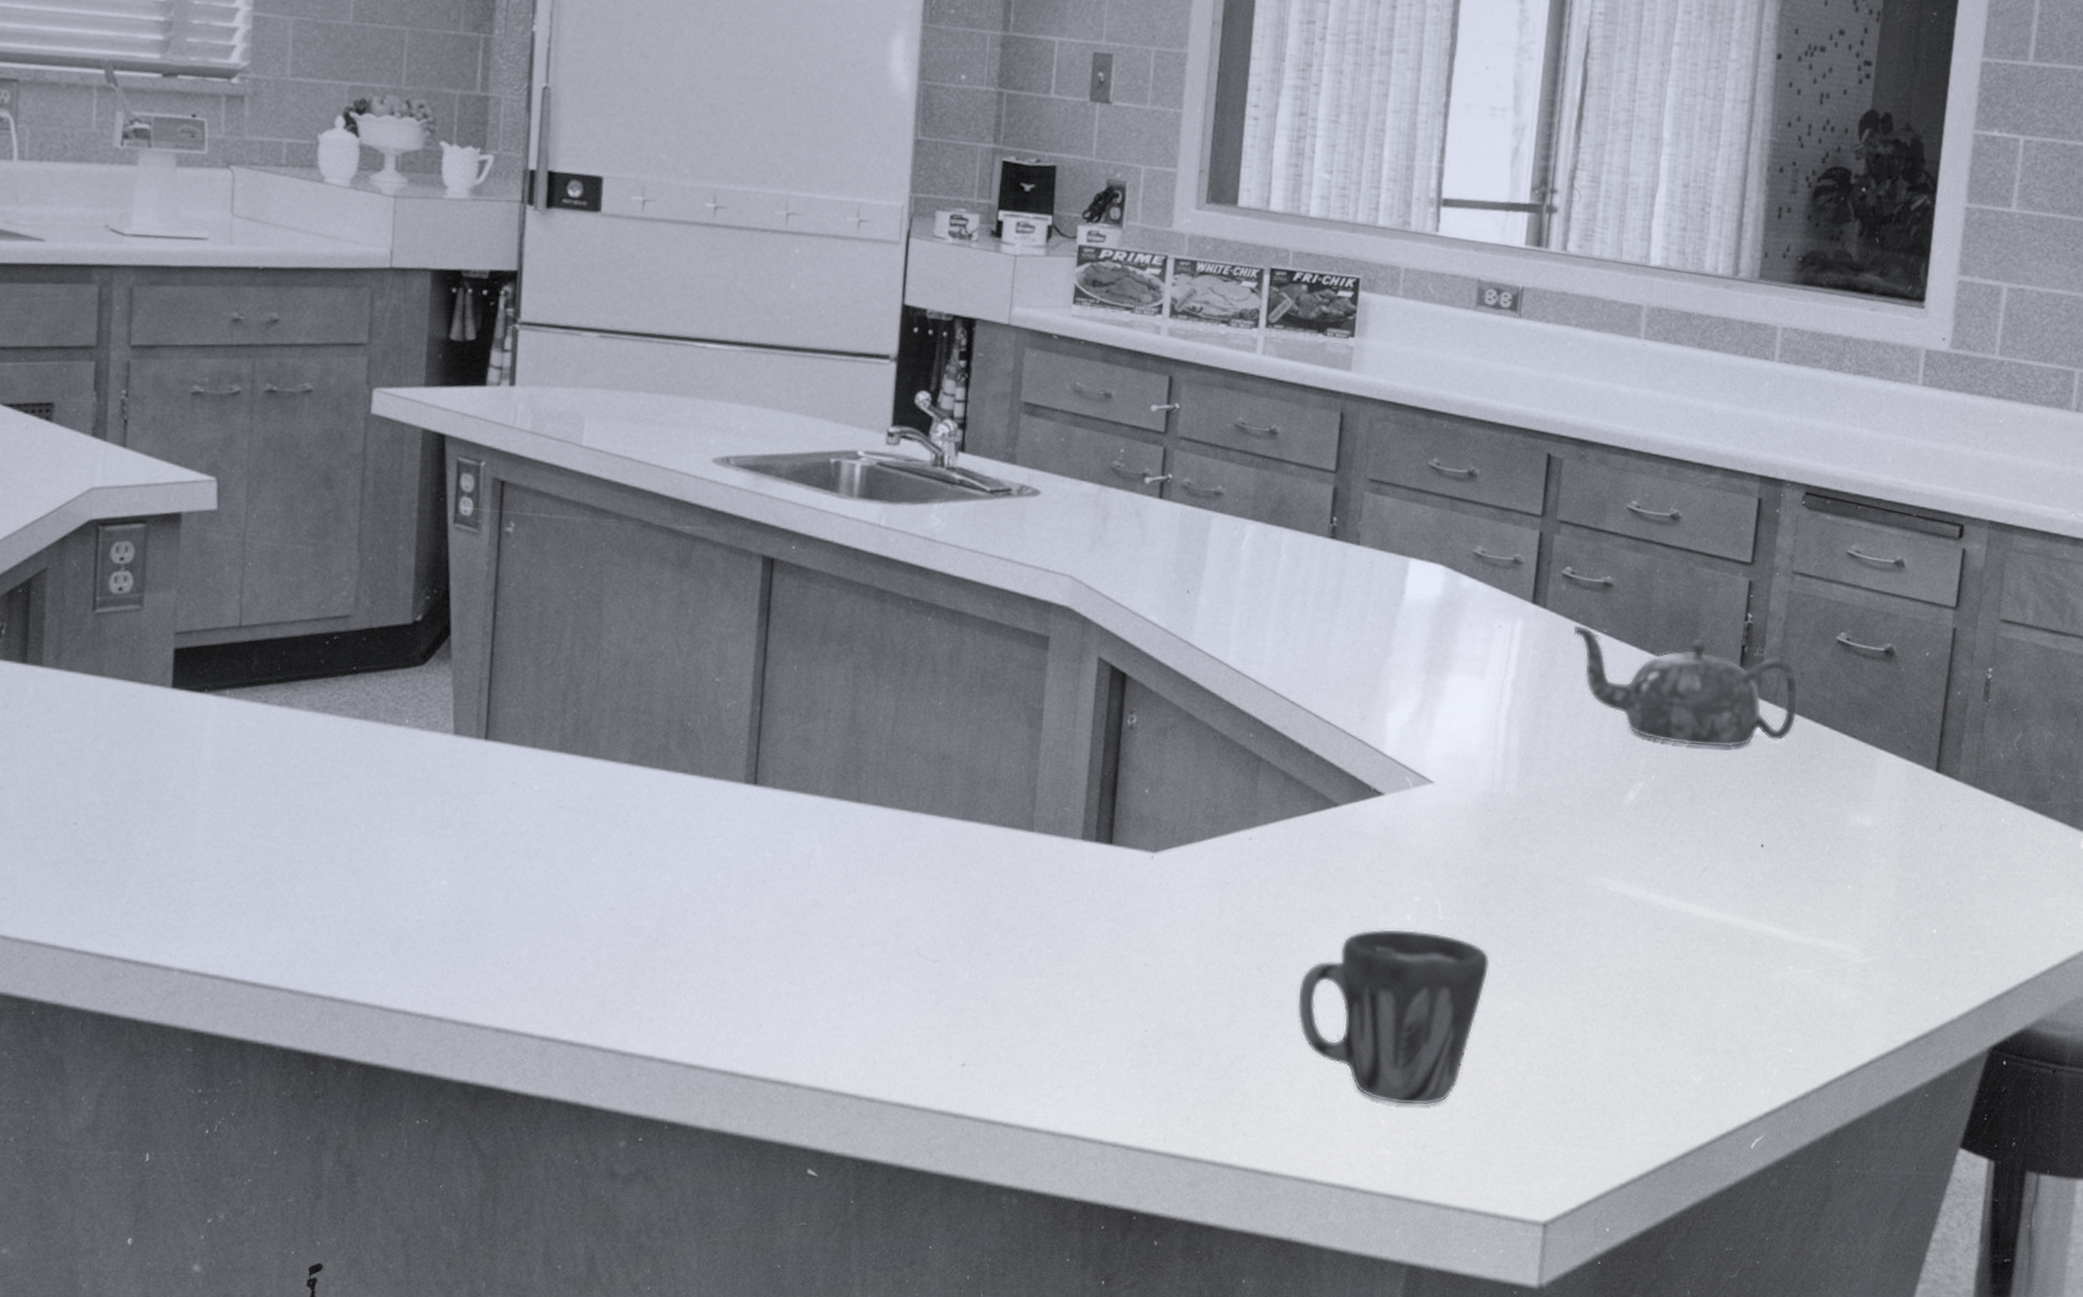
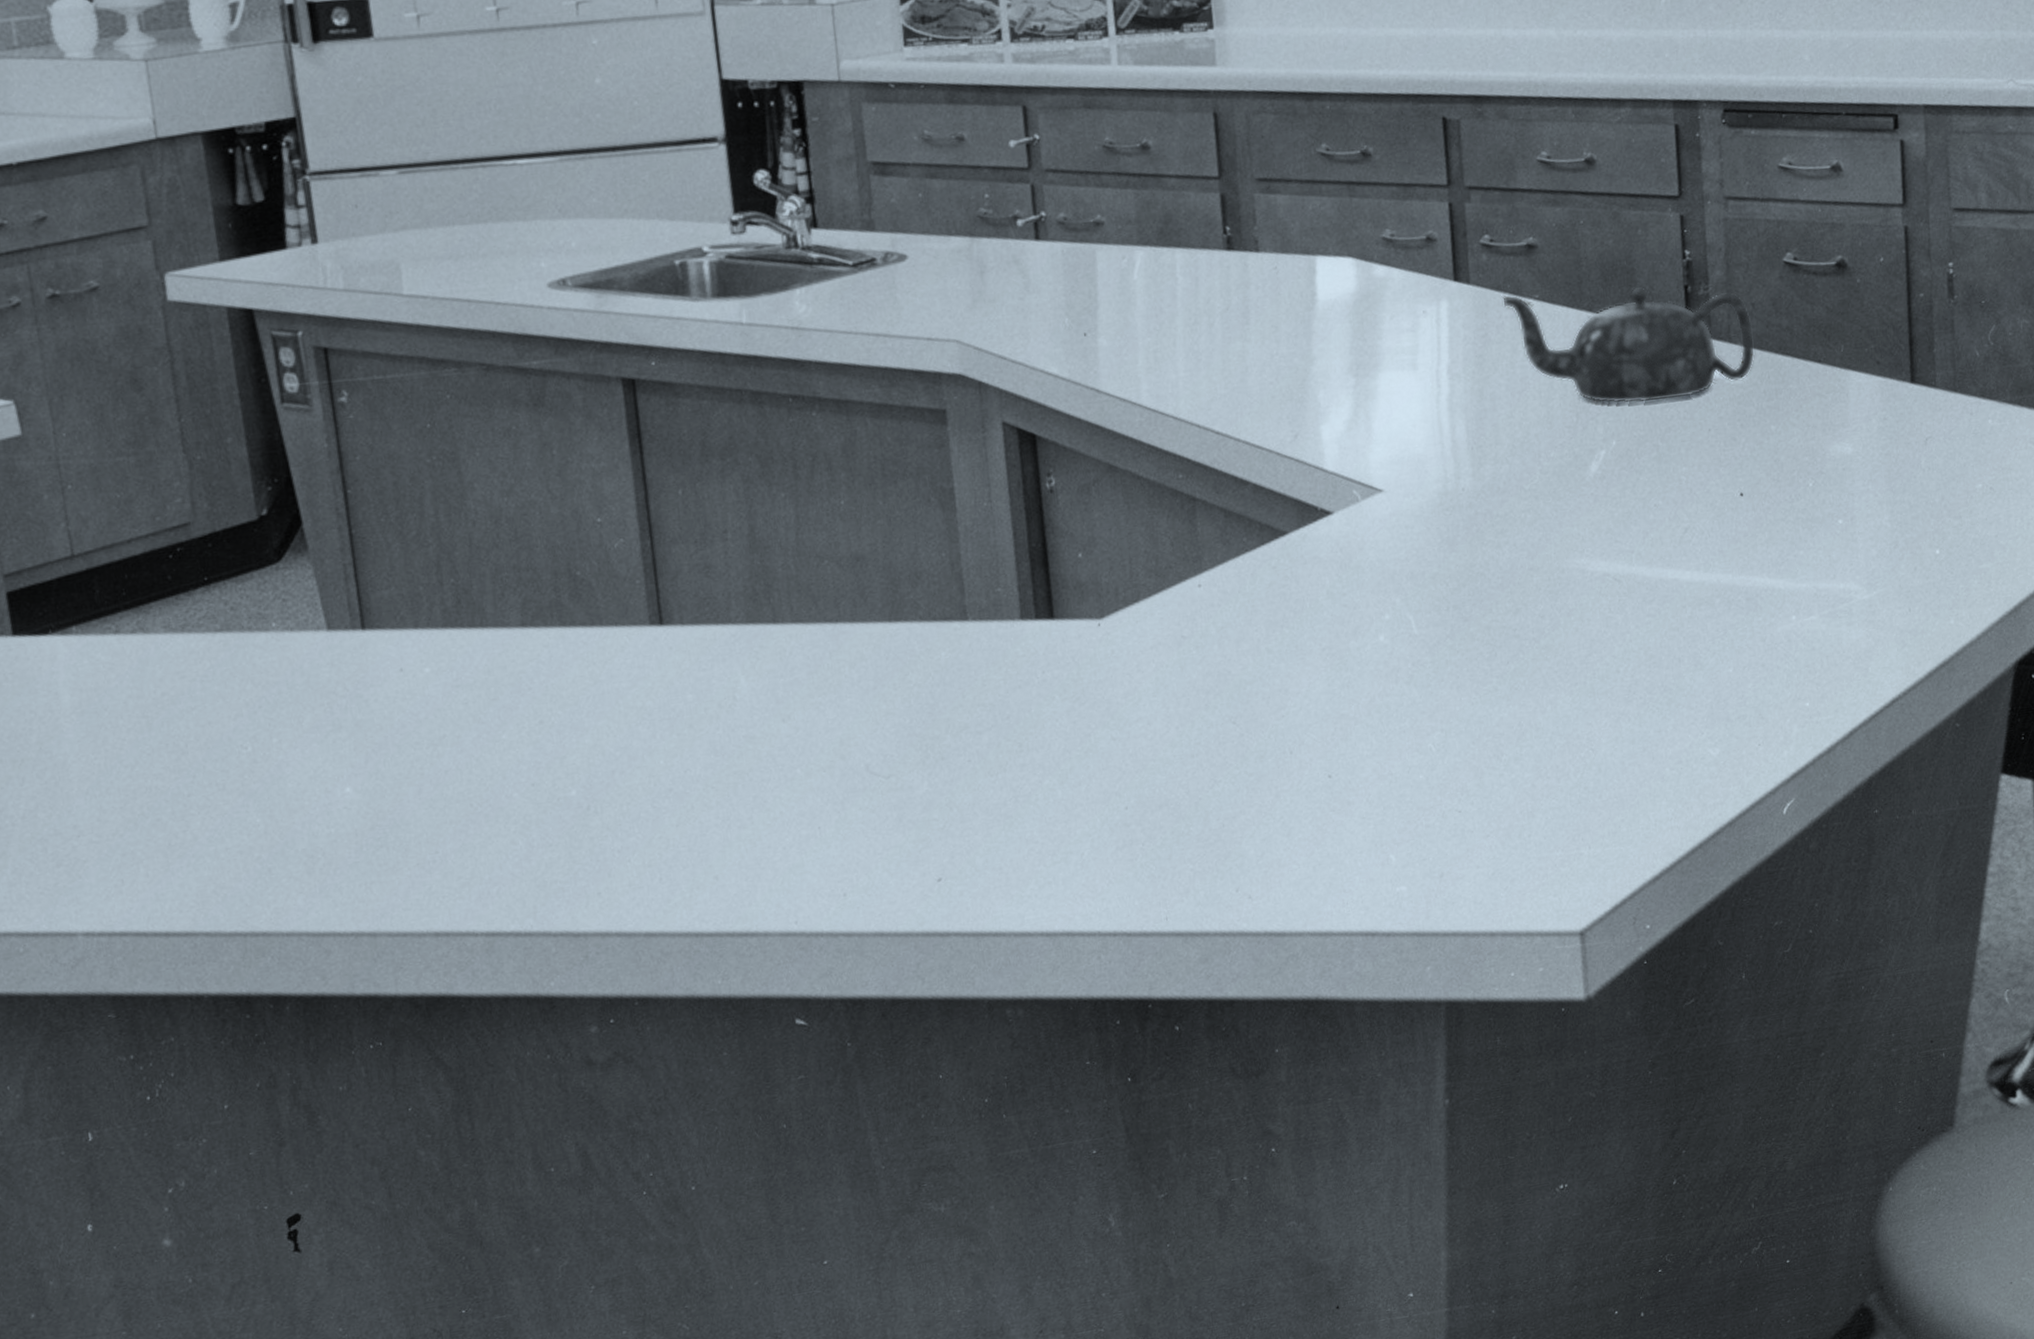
cup: present [1297,928,1490,1106] -> none [1278,649,1477,838]

